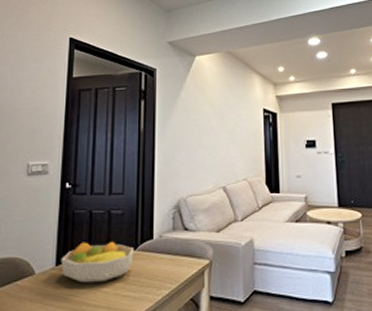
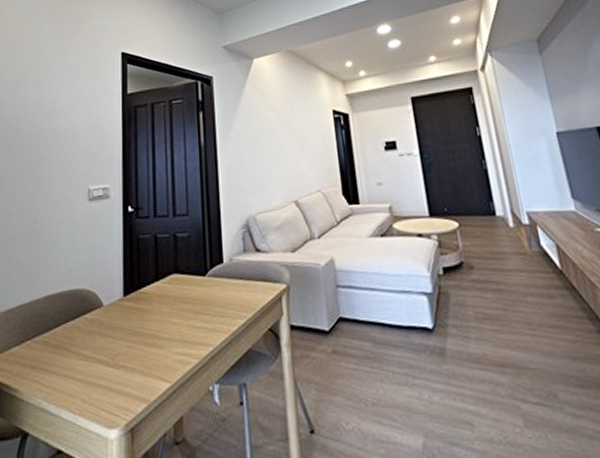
fruit bowl: present [61,241,134,283] -> none [129,267,204,315]

